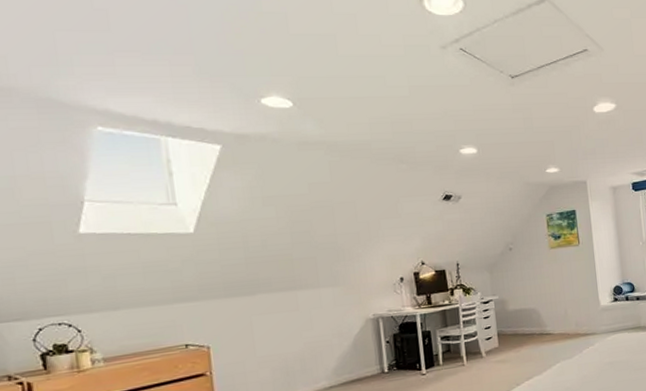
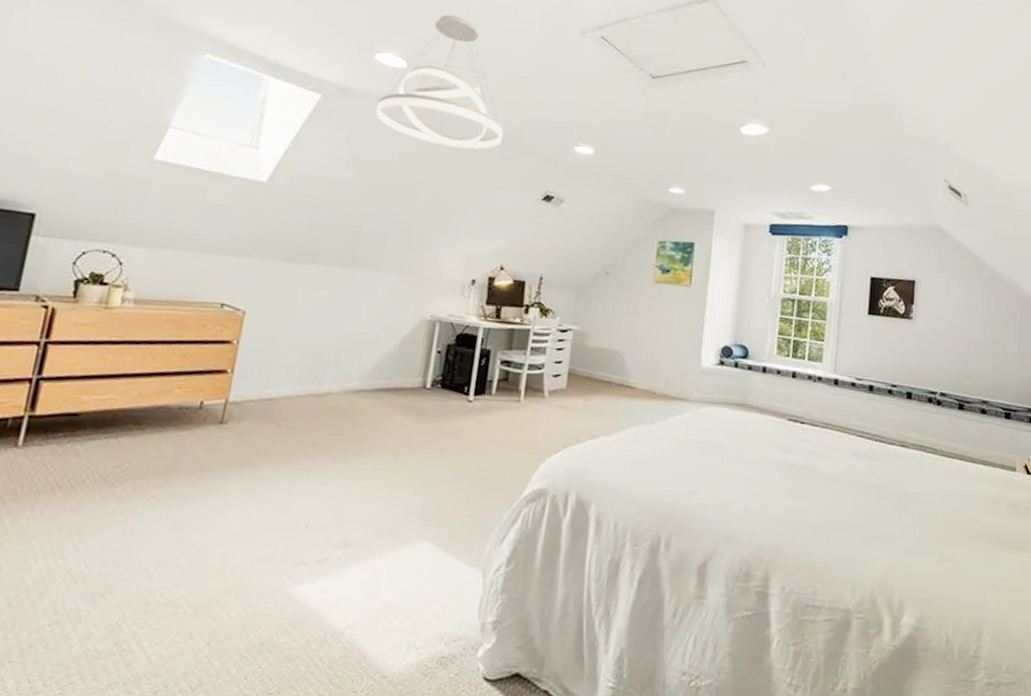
pendant light: none [274,51,396,170] -> present [375,14,504,150]

